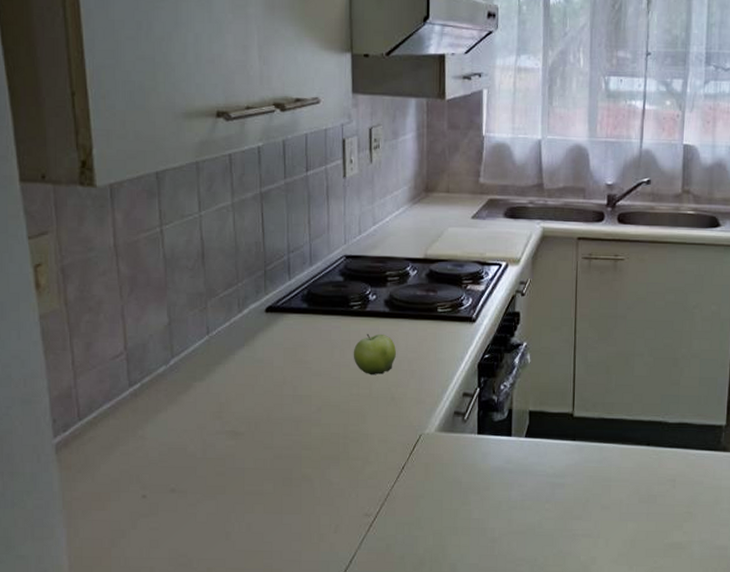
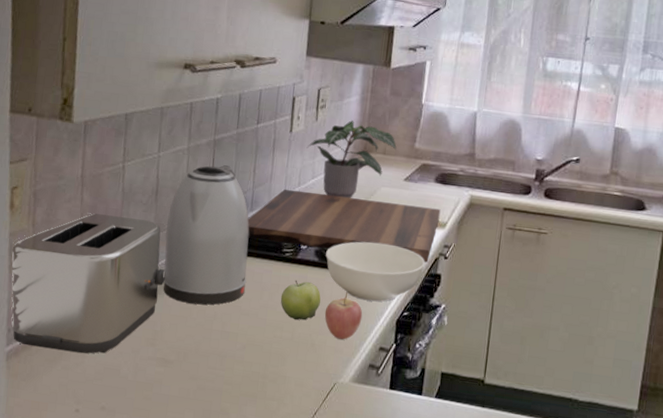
toaster: none [45,285,224,436] -> present [11,213,166,354]
kettle: none [219,219,315,370] -> present [163,165,250,305]
cutting board: none [308,238,513,302] -> present [247,189,441,263]
potted plant: none [363,158,460,243] -> present [306,119,397,199]
bowl: none [397,286,502,347] -> present [326,241,425,302]
fruit: none [402,340,442,390] -> present [324,292,363,340]

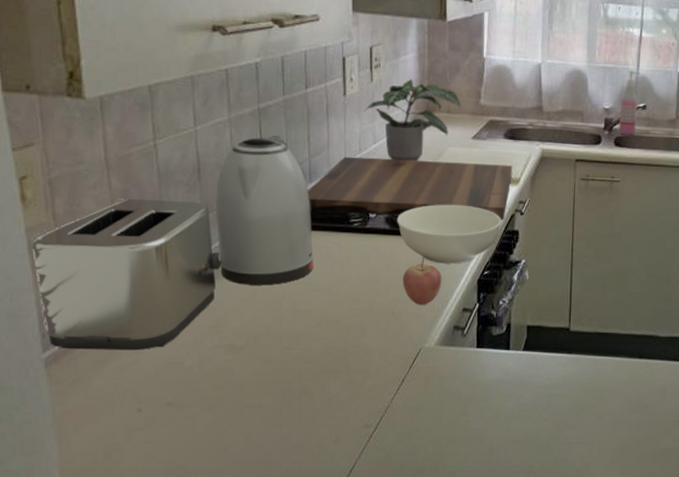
fruit: present [280,280,321,321] -> none [353,250,396,290]
soap dispenser: none [549,123,576,188] -> present [618,70,641,136]

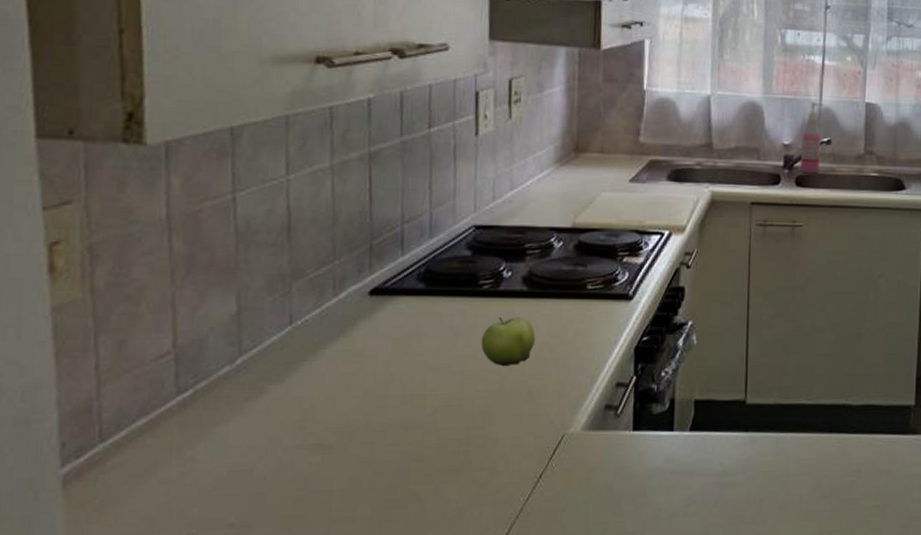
toaster: present [31,199,221,351] -> none [58,266,312,461]
kettle: present [216,136,314,286] -> none [308,184,432,367]
cutting board: present [307,156,512,220] -> none [426,206,677,275]
fruit: none [353,250,396,290] -> present [481,317,535,366]
potted plant: present [364,78,461,162] -> none [499,114,617,210]
bowl: present [397,204,501,264] -> none [537,259,664,330]
fruit: present [402,257,442,305] -> none [542,323,592,381]

